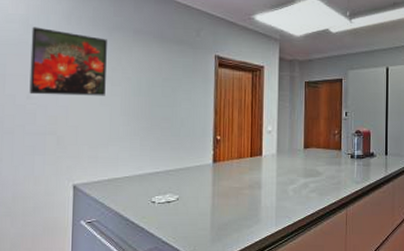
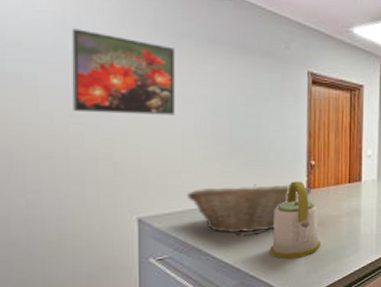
fruit basket: none [112,157,217,200] -> present [186,184,311,233]
kettle: none [179,155,224,227] -> present [269,181,320,259]

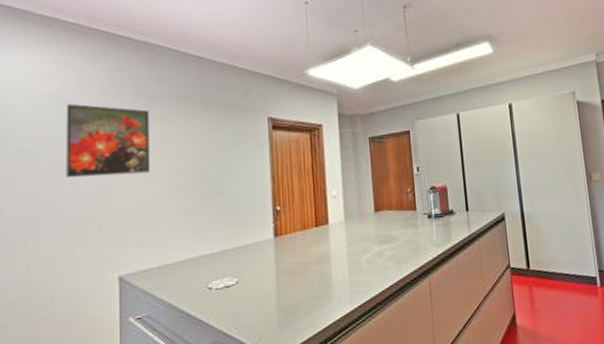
fruit basket: present [186,184,311,233] -> none [161,232,279,287]
kettle: present [269,181,320,259] -> none [241,228,292,314]

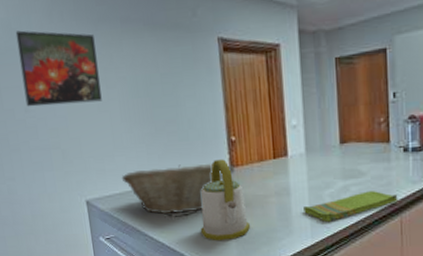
fruit basket: none [161,232,279,287] -> present [121,163,235,214]
kettle: none [241,228,292,314] -> present [200,159,250,241]
dish towel: none [343,255,426,288] -> present [304,191,398,223]

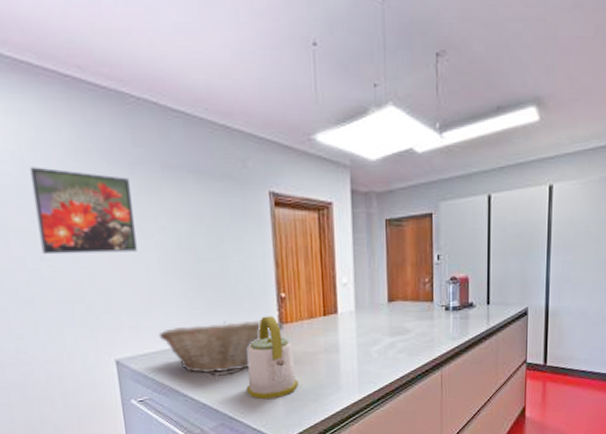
dish towel: present [304,191,398,223] -> none [352,347,439,378]

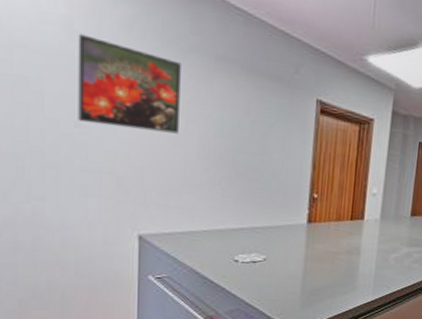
fruit basket: present [158,319,284,373] -> none [187,211,312,260]
kettle: present [246,316,298,400] -> none [266,213,318,291]

